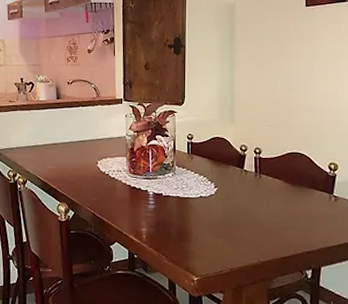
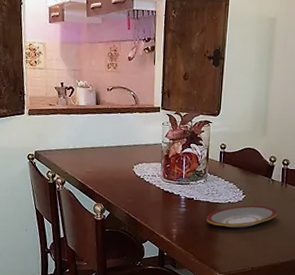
plate: none [178,198,254,224] -> present [206,205,278,228]

